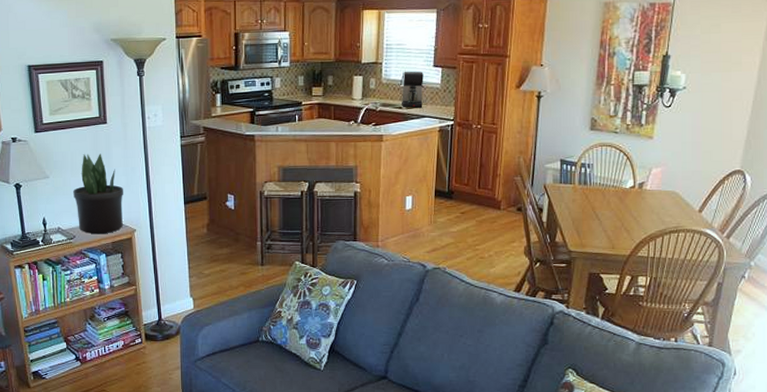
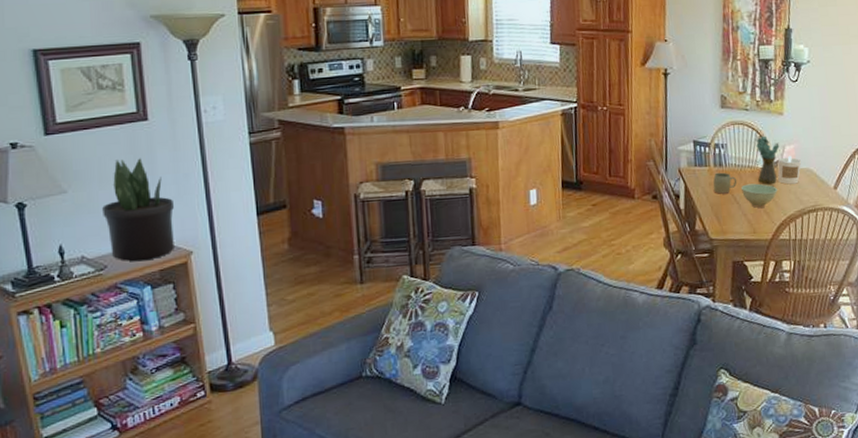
coffee maker: present [402,71,424,108] -> none [517,49,542,91]
mug: none [576,190,600,210] -> present [713,172,737,194]
bowl: none [604,202,640,225] -> present [742,183,778,208]
vase: none [620,157,646,207] -> present [755,134,780,187]
candle: none [640,177,667,205] -> present [777,155,801,185]

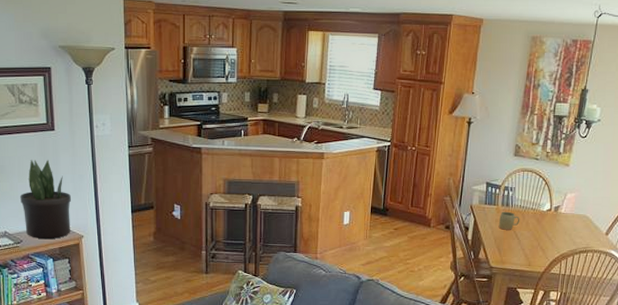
bowl: present [742,183,778,208] -> none [523,224,555,244]
vase: present [755,134,780,187] -> none [538,182,562,228]
candle: present [777,155,801,185] -> none [555,202,579,227]

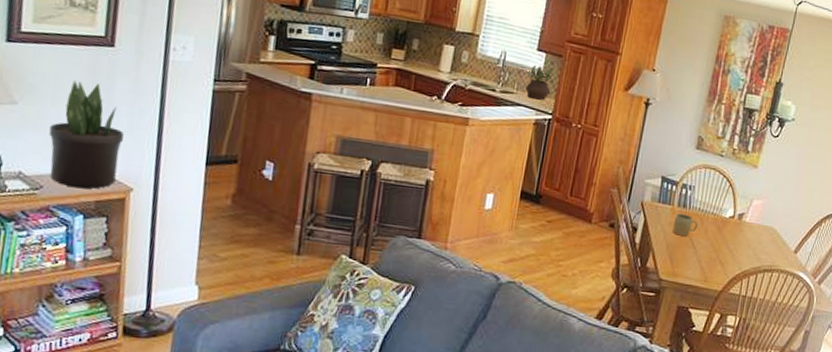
potted plant: none [367,102,387,131] -> present [525,65,552,100]

